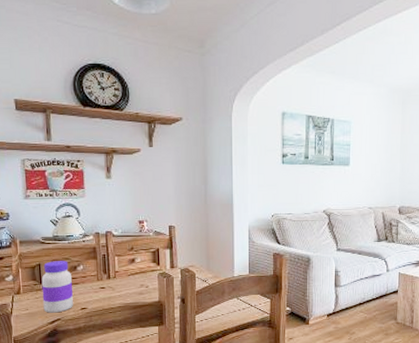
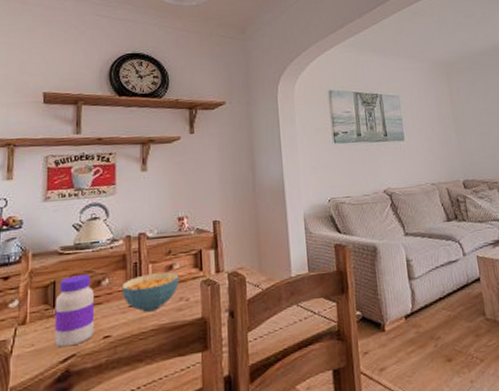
cereal bowl: none [93,264,140,293] -> present [121,272,179,312]

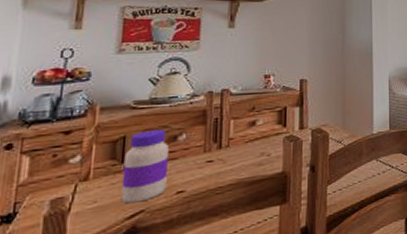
cereal bowl: present [121,272,179,312] -> none [199,128,261,167]

